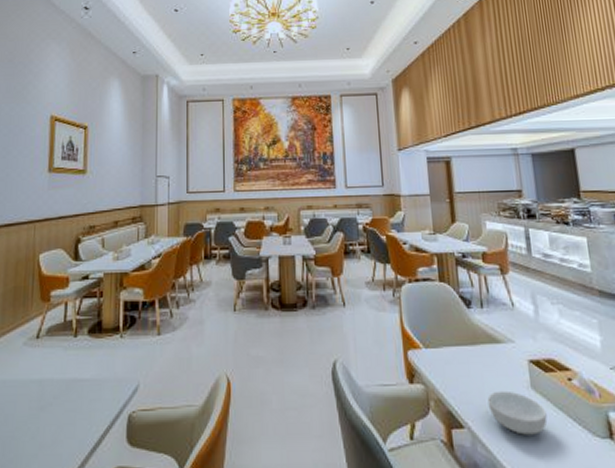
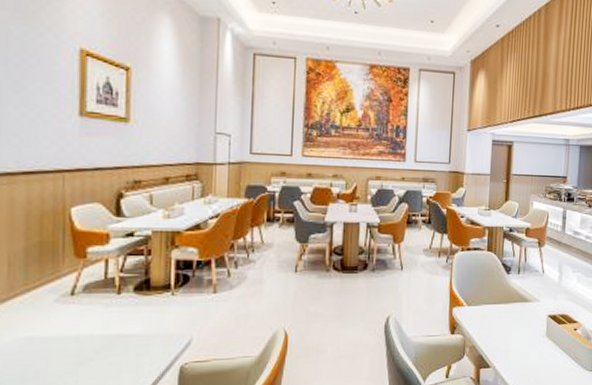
cereal bowl: present [487,390,548,435] -> none [511,338,554,371]

